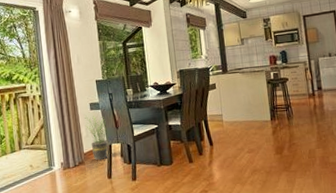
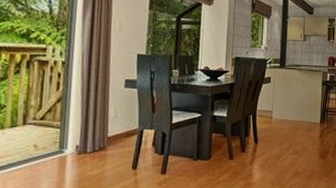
potted plant: present [85,115,109,161] -> none [115,93,141,147]

